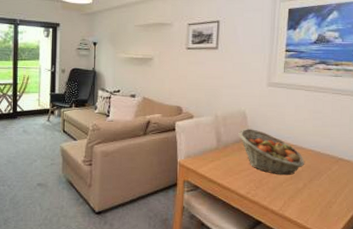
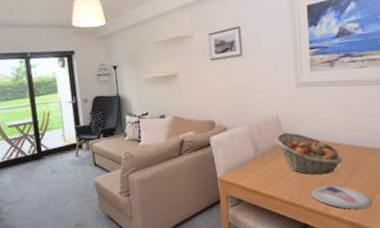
plate: none [268,186,328,215] -> present [311,185,372,210]

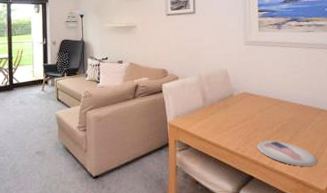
fruit basket: present [274,132,343,175] -> none [222,86,288,130]

